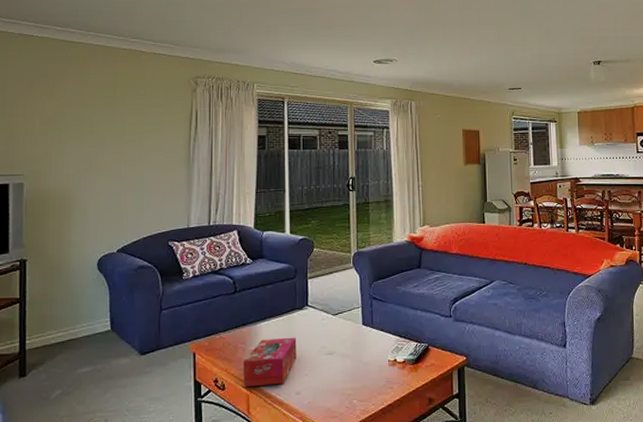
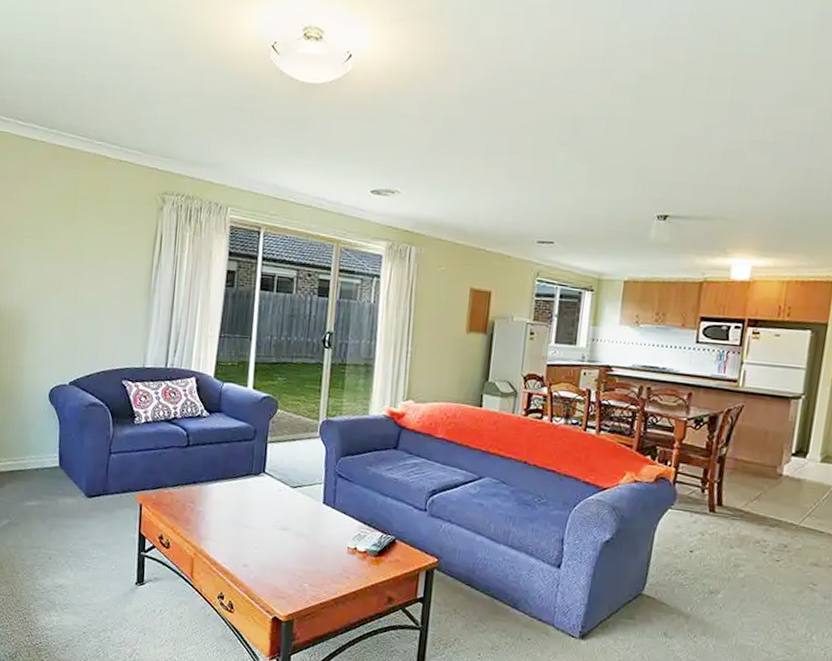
tissue box: present [243,337,297,388] -> none [189,502,249,553]

